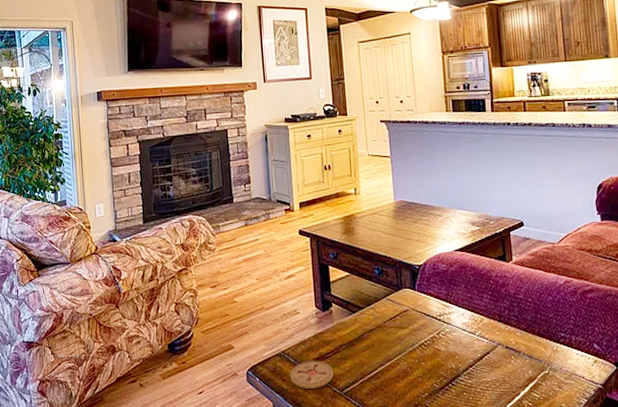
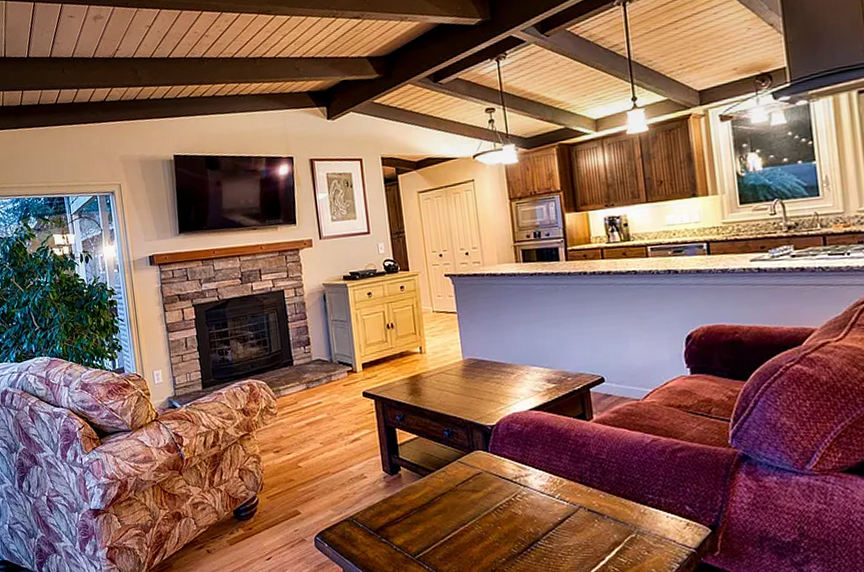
coaster: present [290,360,334,389] -> none [359,525,405,554]

